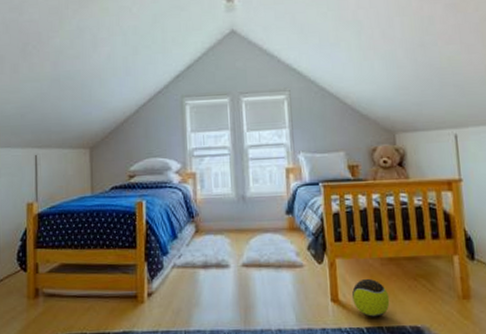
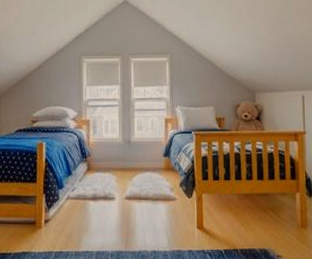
decorative ball: present [352,278,390,318] -> none [215,210,244,242]

